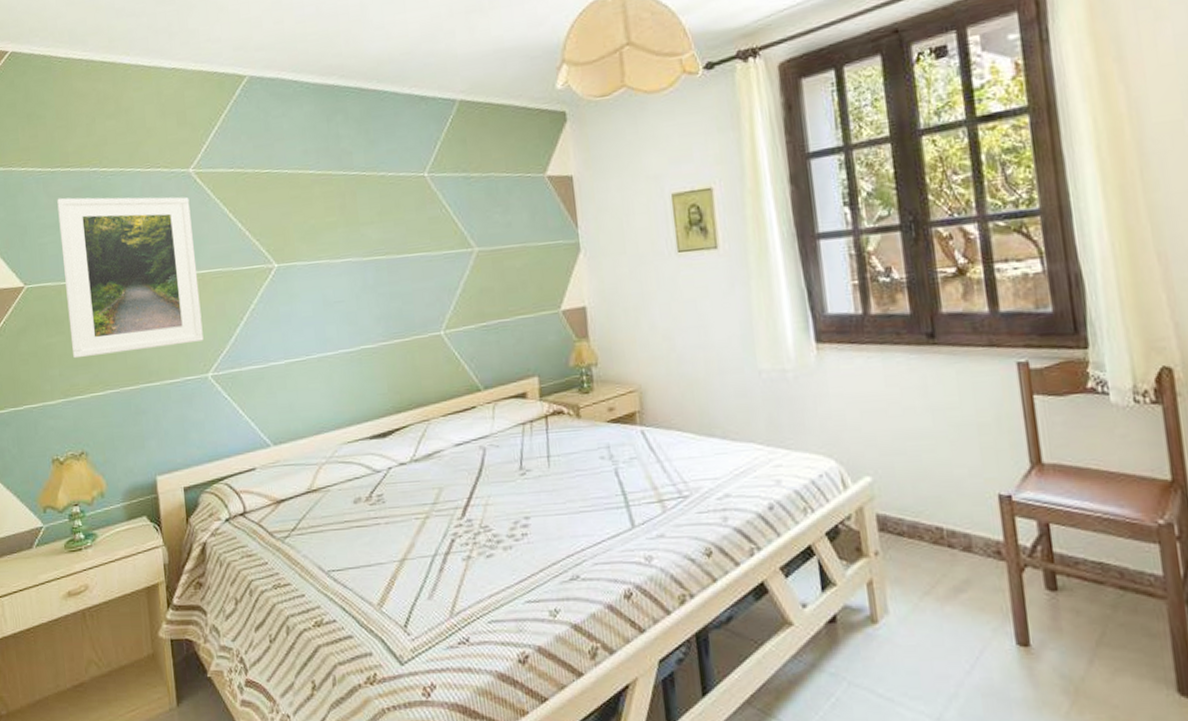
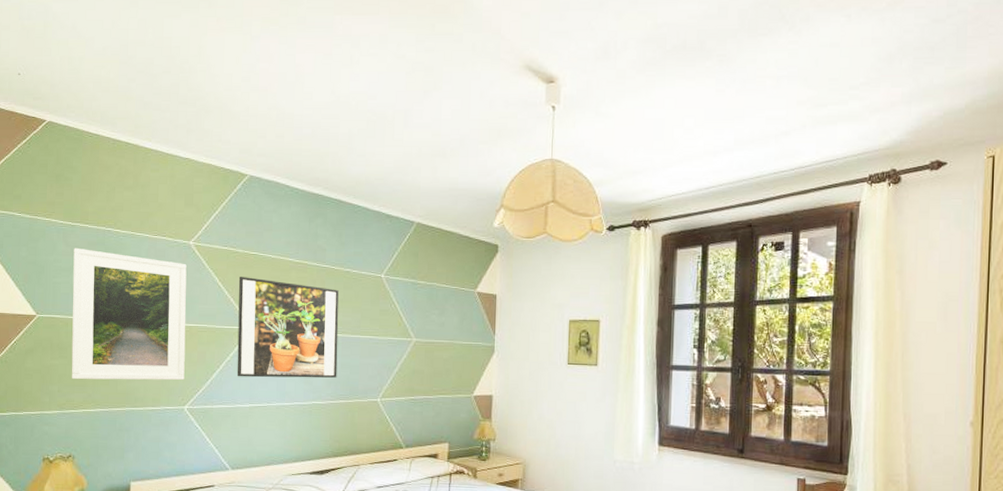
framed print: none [252,200,387,328] -> present [236,276,339,378]

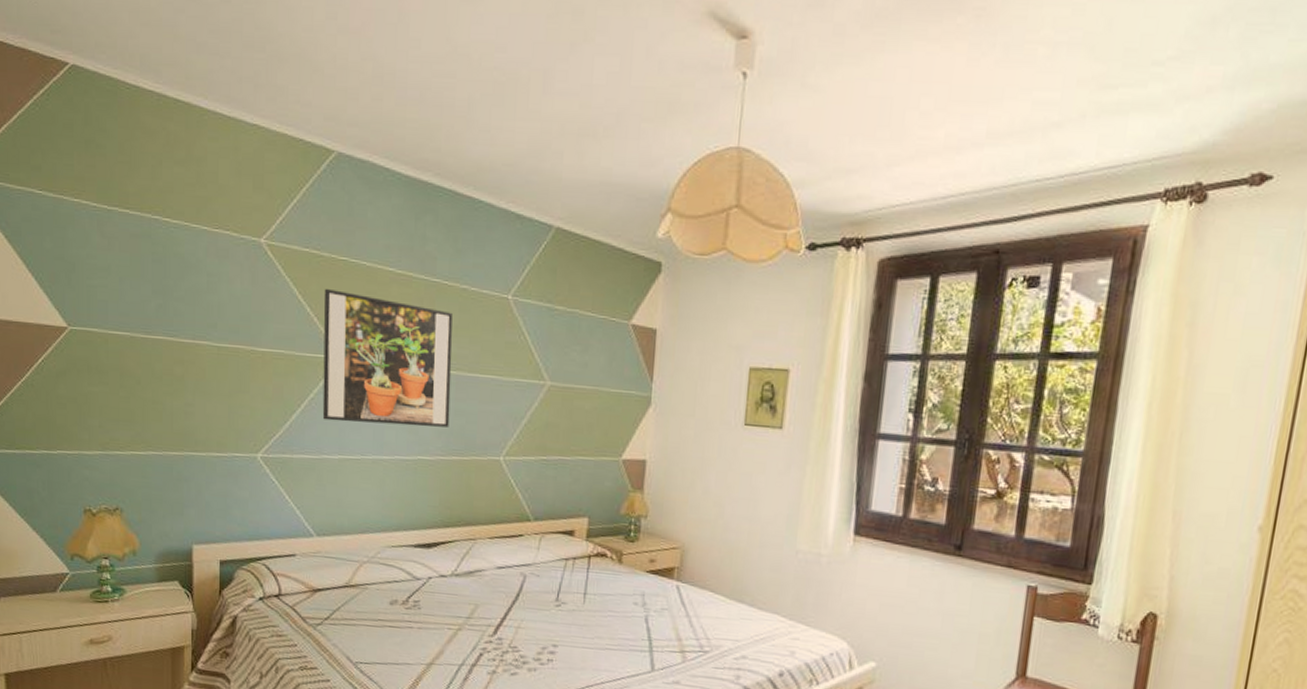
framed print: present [71,247,187,381] -> none [112,240,258,420]

